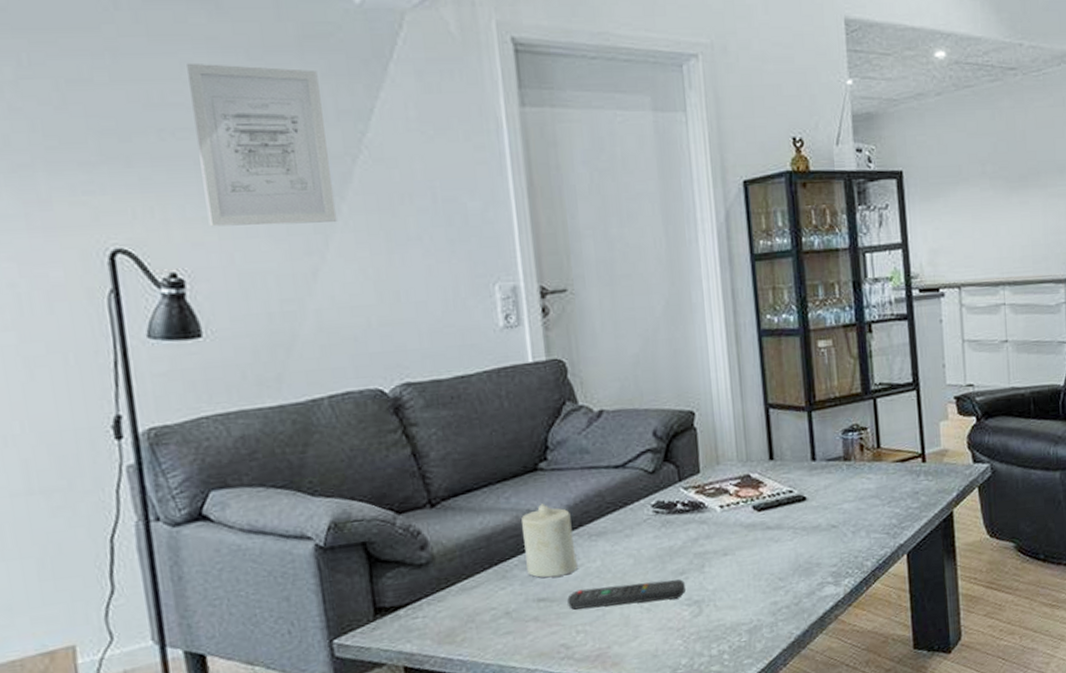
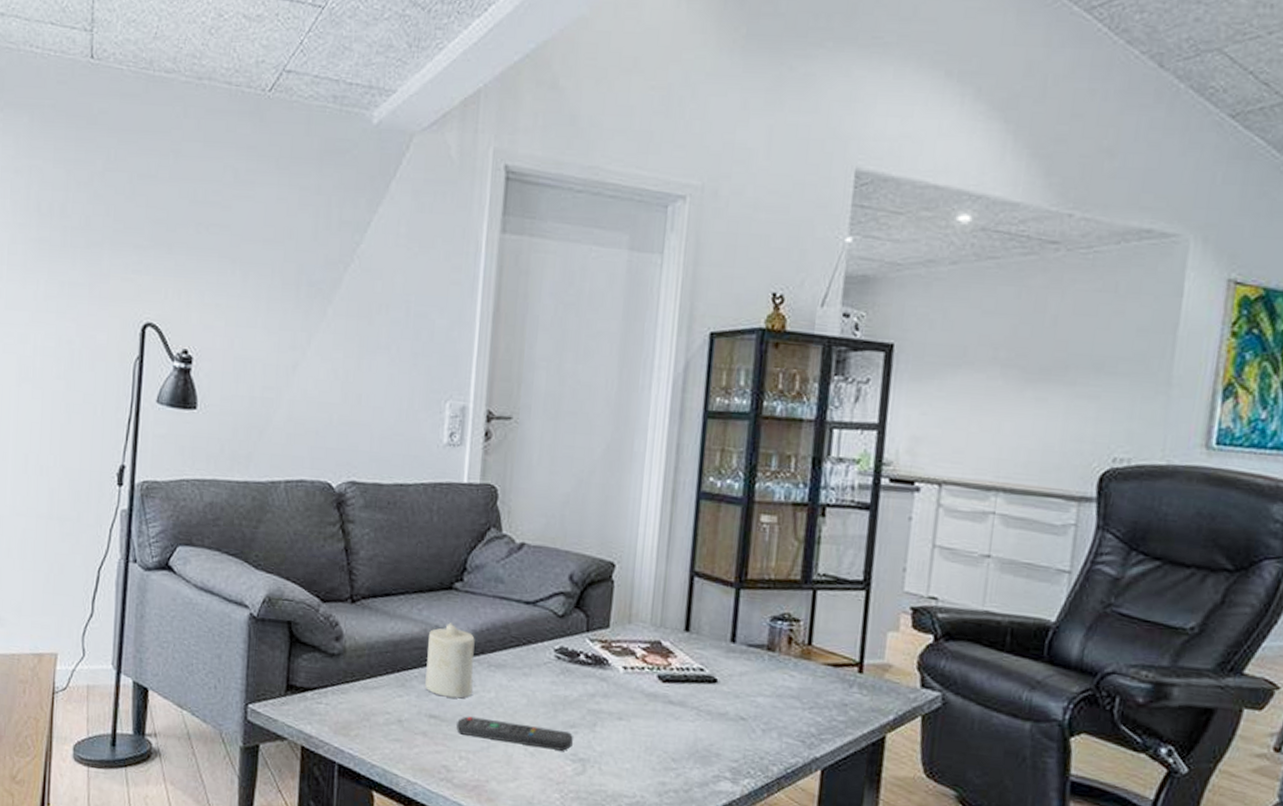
wall art: present [187,62,337,227] -> none [220,167,330,324]

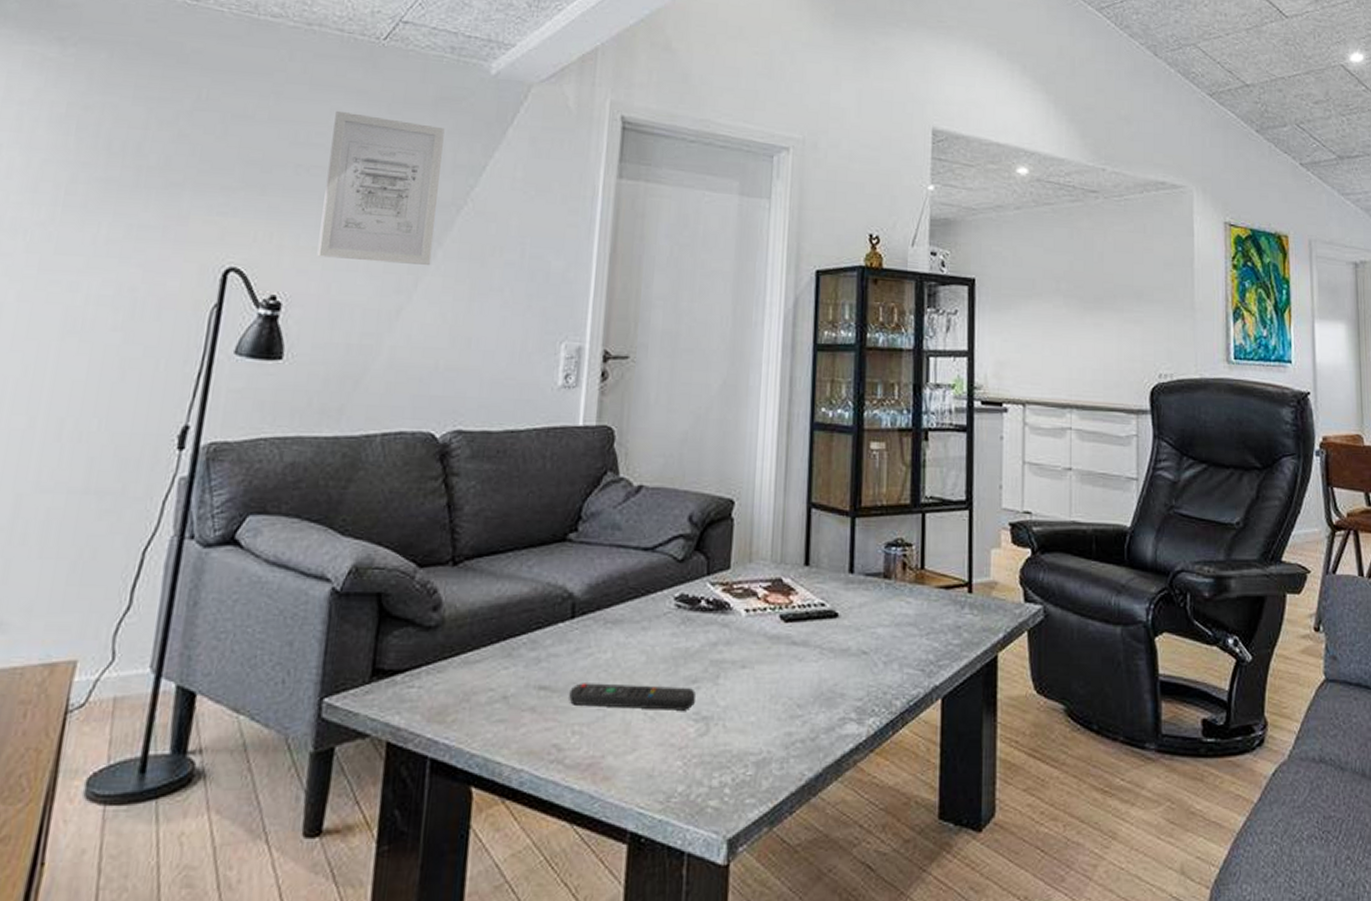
wall art: none [220,167,330,324] -> present [317,110,445,266]
candle: present [425,623,475,699] -> none [534,578,590,663]

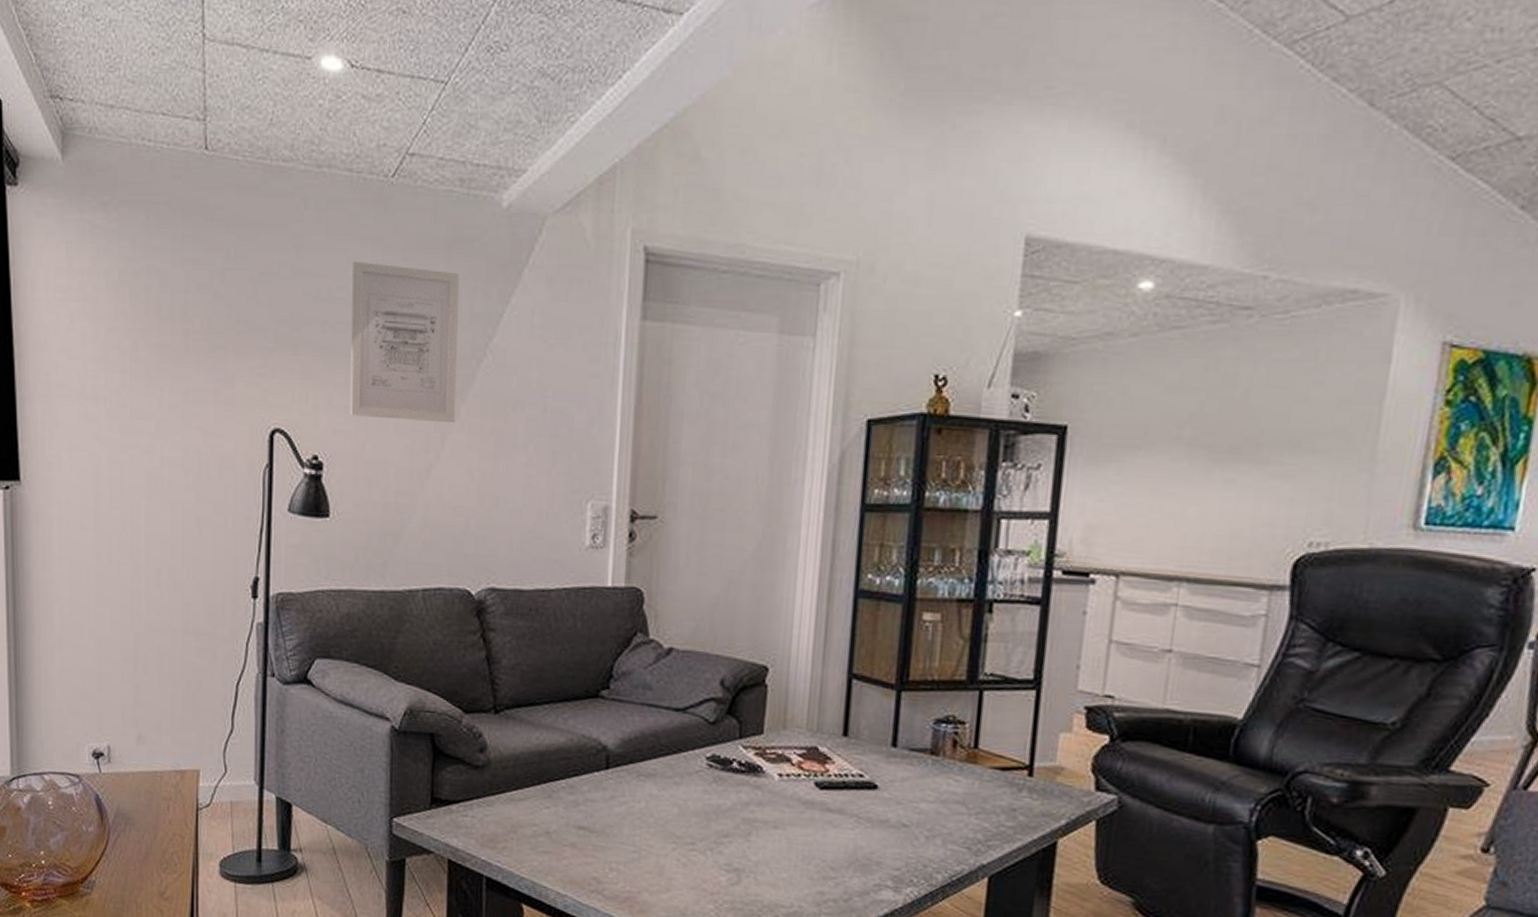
remote control: present [569,683,695,710] -> none [606,827,727,861]

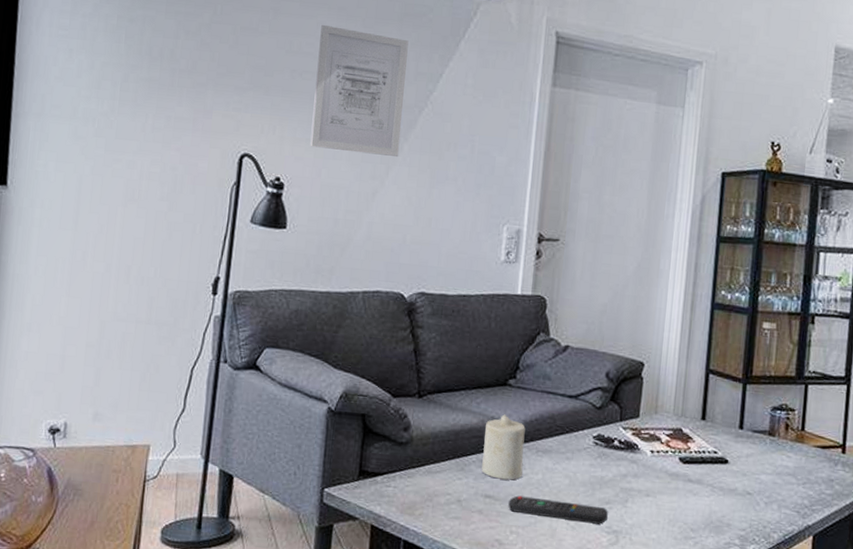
candle: none [573,732,623,809] -> present [481,414,526,480]
remote control: none [606,827,727,861] -> present [508,495,608,524]

